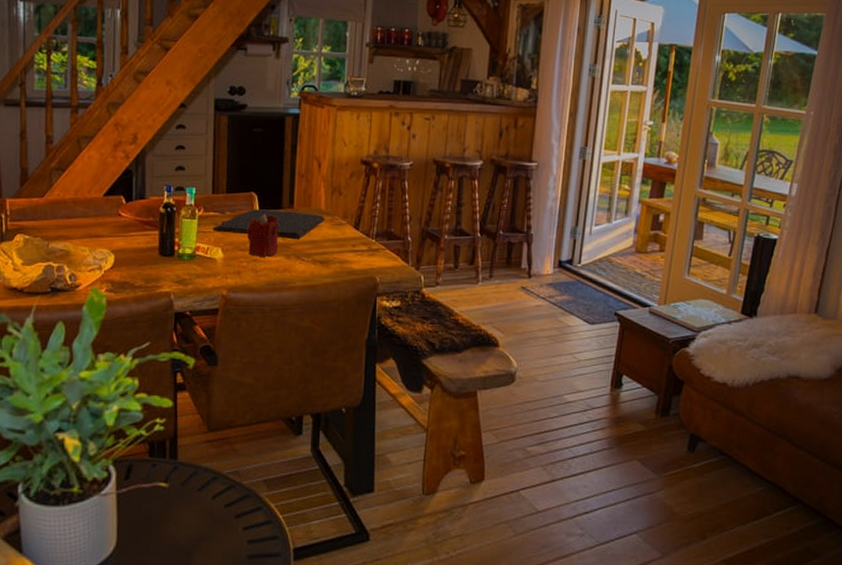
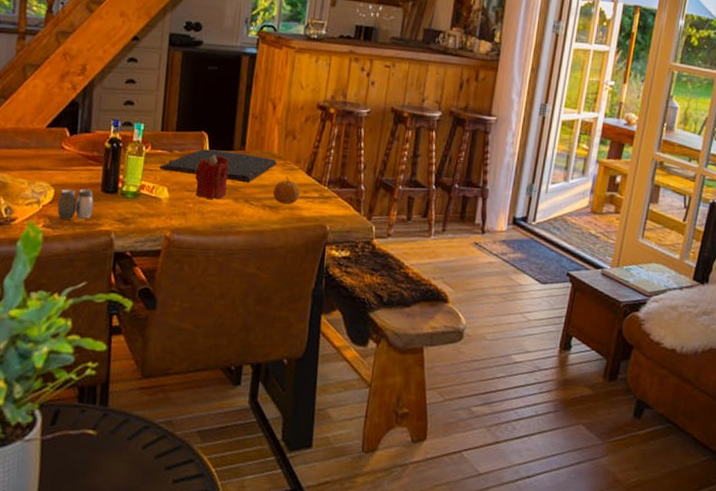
salt and pepper shaker: none [118,253,153,284] -> present [57,188,94,220]
fruit: none [322,231,349,259] -> present [272,176,300,205]

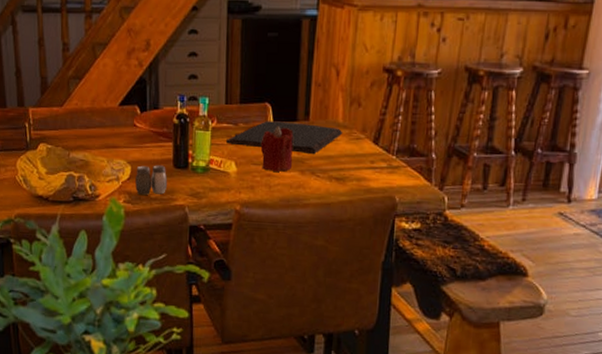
fruit: present [272,176,300,205] -> none [339,146,367,176]

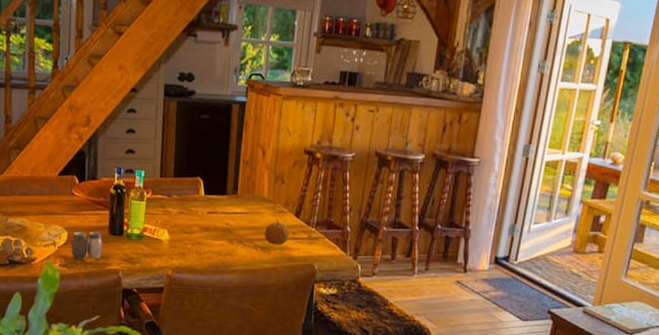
cutting board: present [226,121,343,155] -> none [160,193,268,226]
candle: present [260,125,293,172] -> none [192,198,223,240]
fruit: none [339,146,367,176] -> present [264,218,289,245]

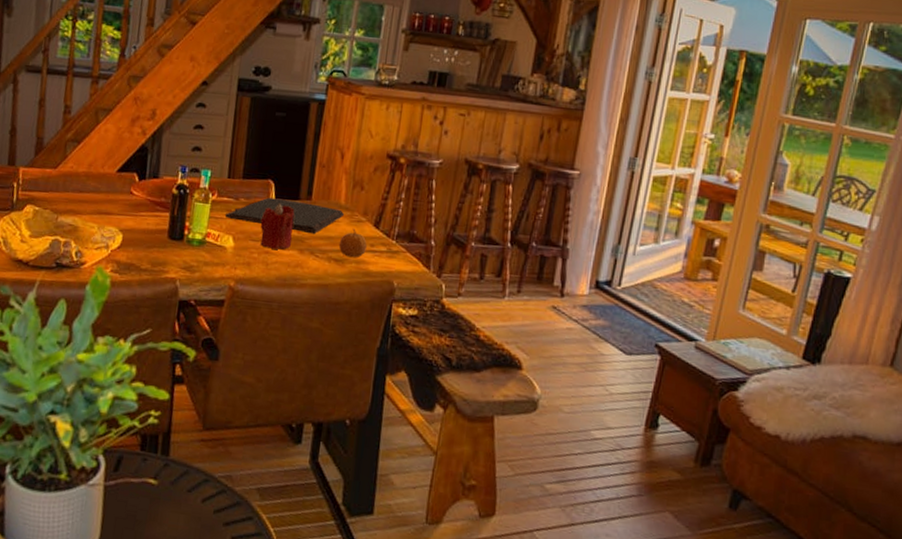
salt and pepper shaker: present [71,231,103,260] -> none [125,234,161,266]
cutting board: none [160,193,268,226] -> present [225,197,345,235]
candle: none [192,198,223,240] -> present [260,203,295,250]

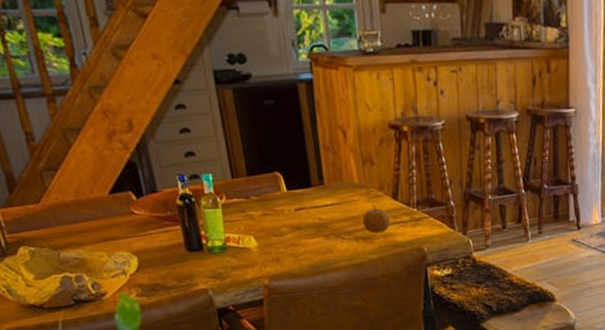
cutting board: present [225,197,345,235] -> none [240,188,361,220]
candle: present [260,203,295,250] -> none [278,193,316,241]

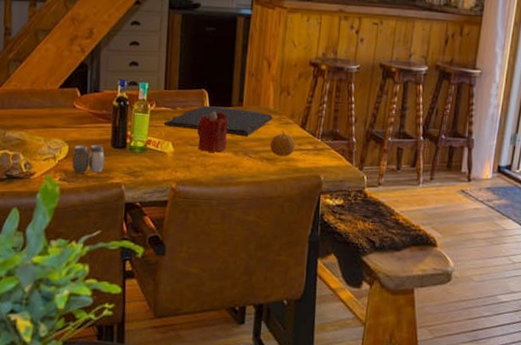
salt and pepper shaker: none [144,250,184,286] -> present [72,144,105,174]
cutting board: none [240,188,361,220] -> present [164,105,274,137]
candle: none [278,193,316,241] -> present [197,110,228,152]

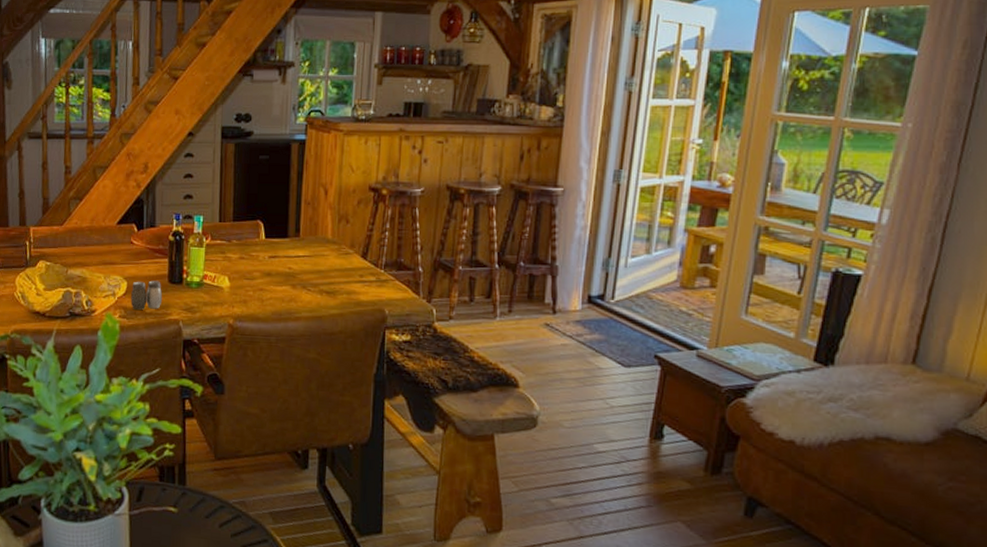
cutting board: present [164,105,274,137] -> none [220,237,333,270]
candle: present [197,110,228,152] -> none [253,241,285,286]
fruit: present [269,130,295,157] -> none [329,261,356,289]

